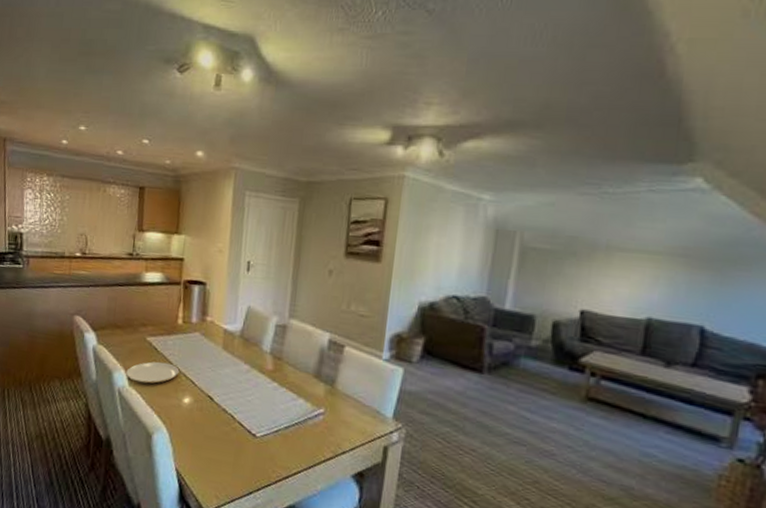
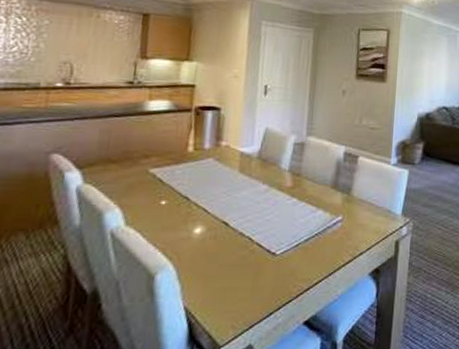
plate: present [126,361,180,384] -> none [122,193,190,220]

